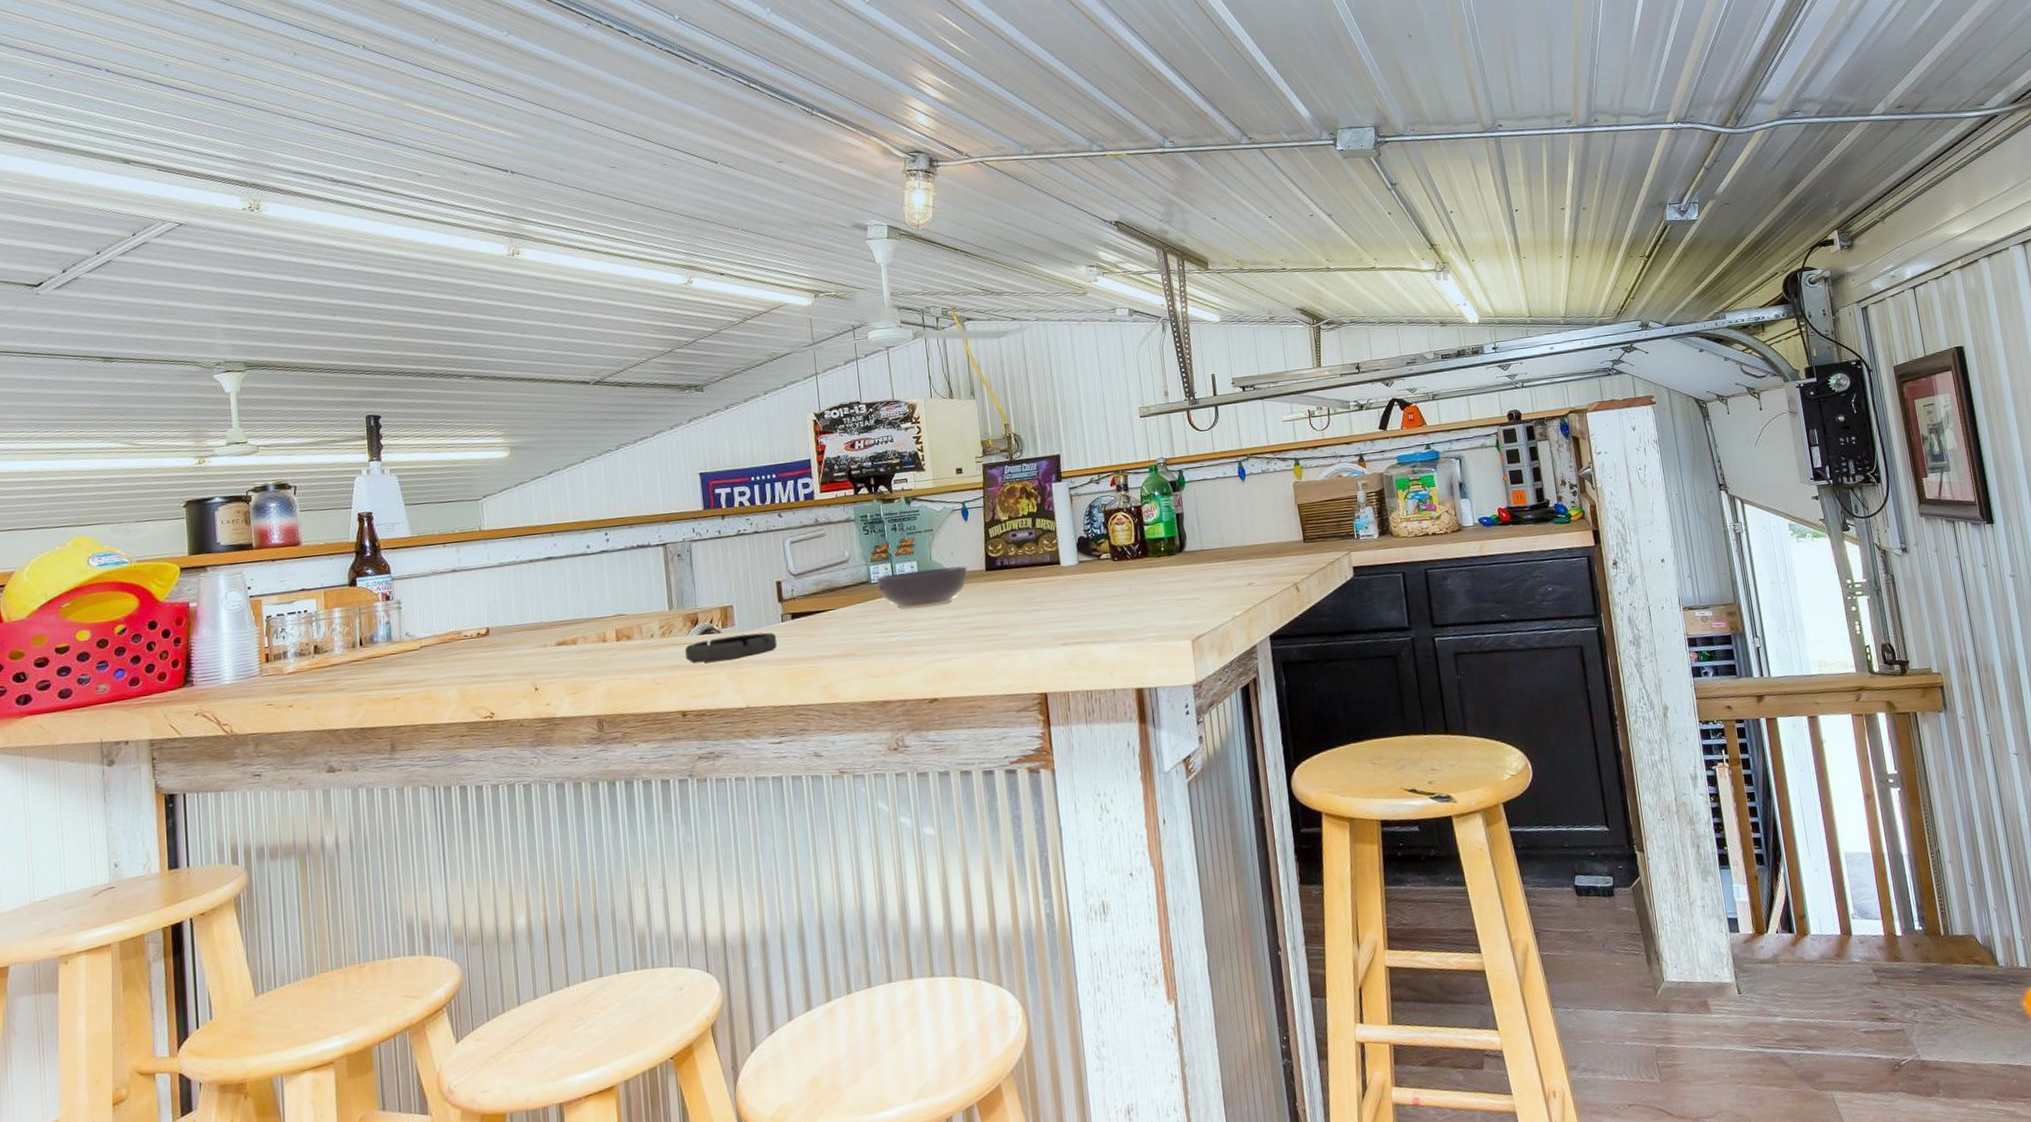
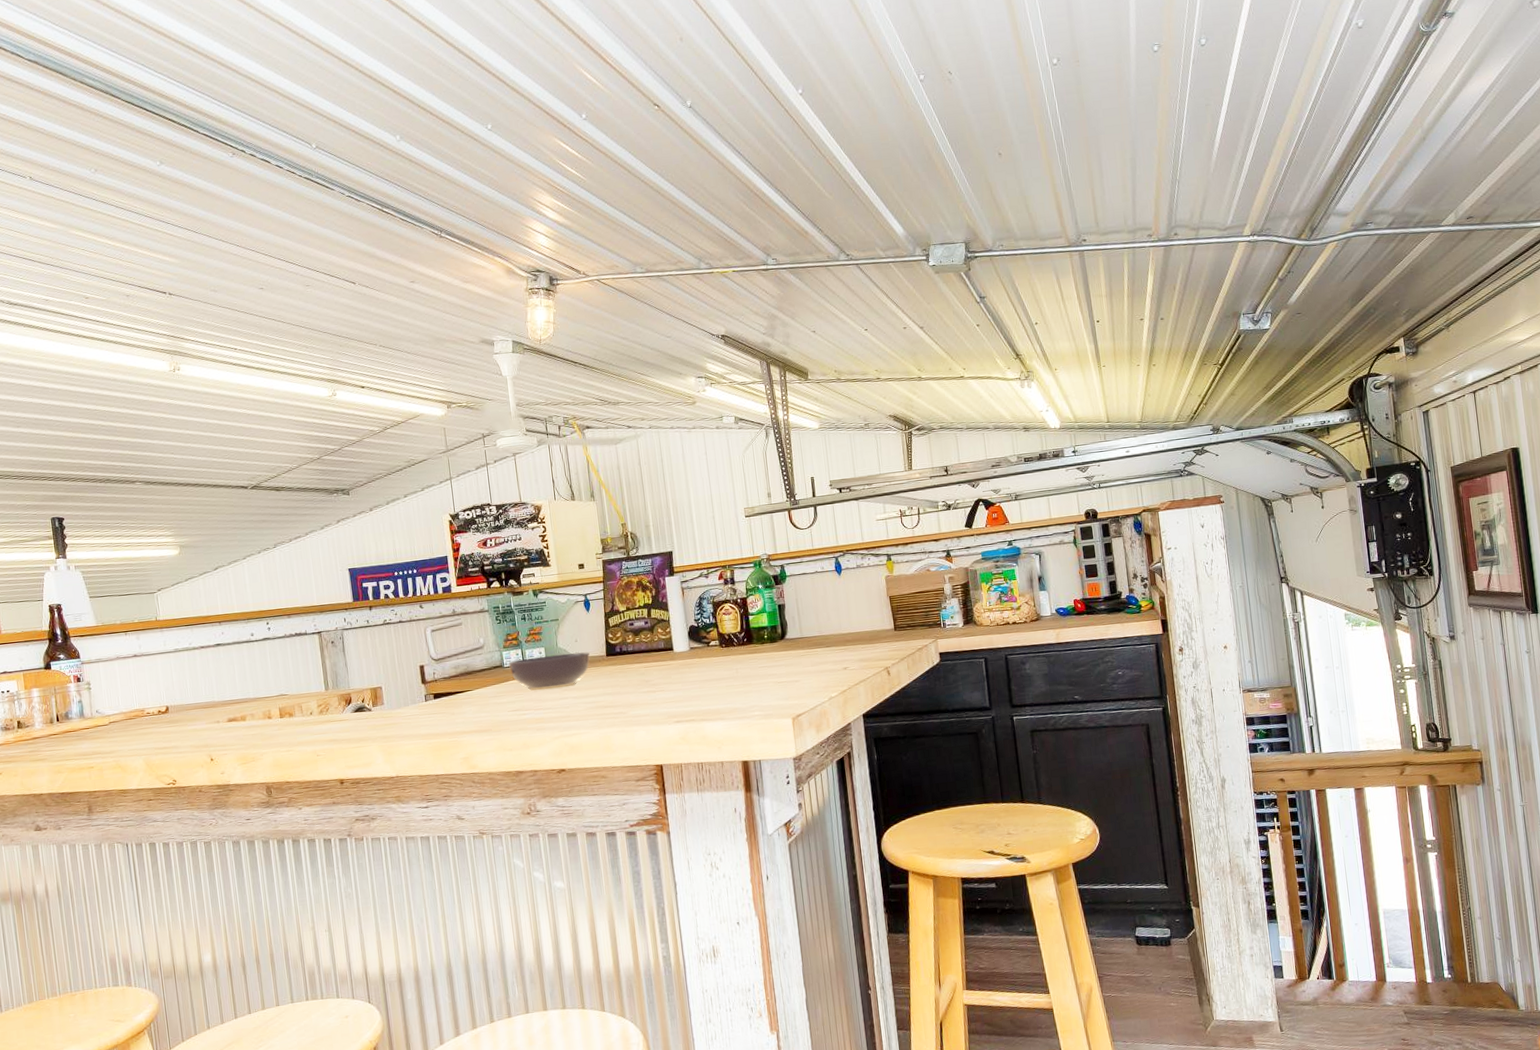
ashtray: present [684,632,777,663] -> none [340,710,422,738]

